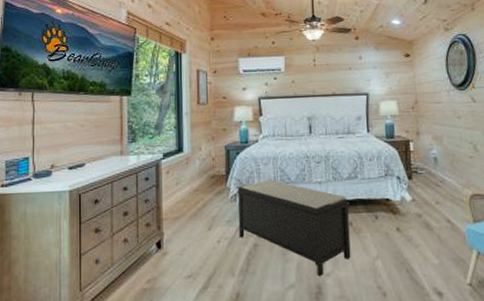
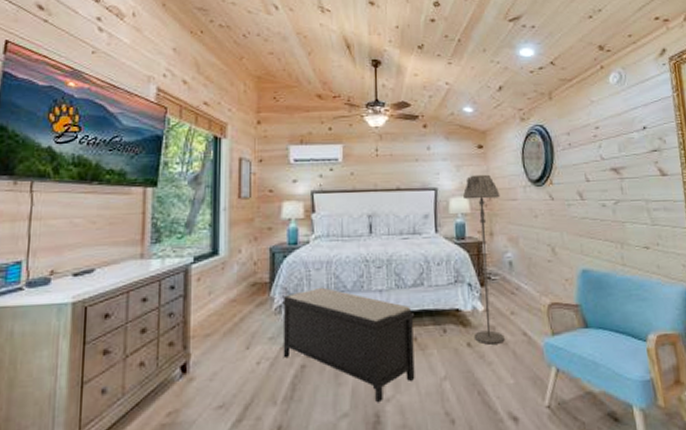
floor lamp: none [392,80,430,230] -> present [463,174,505,345]

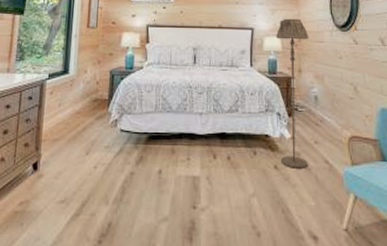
bench: present [282,287,415,403] -> none [116,107,230,211]

